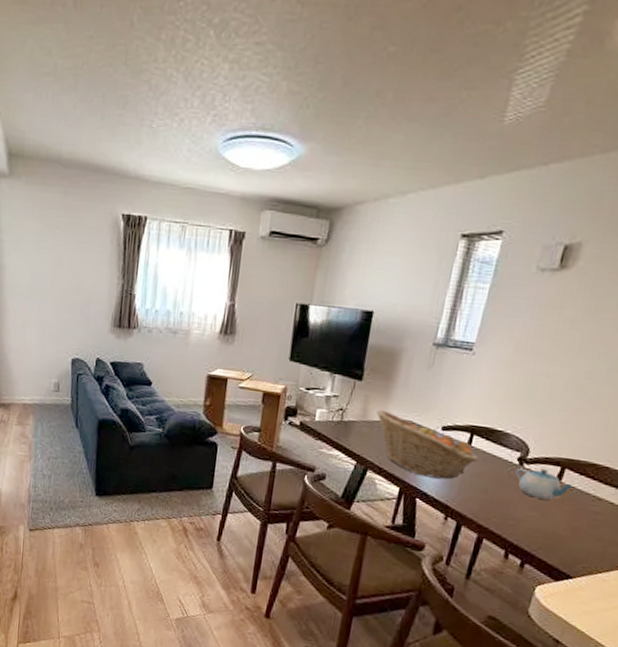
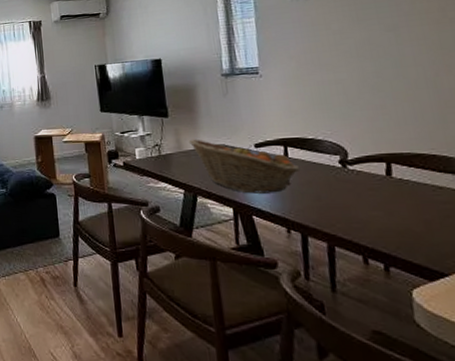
teapot: present [516,469,573,500] -> none [342,167,407,197]

